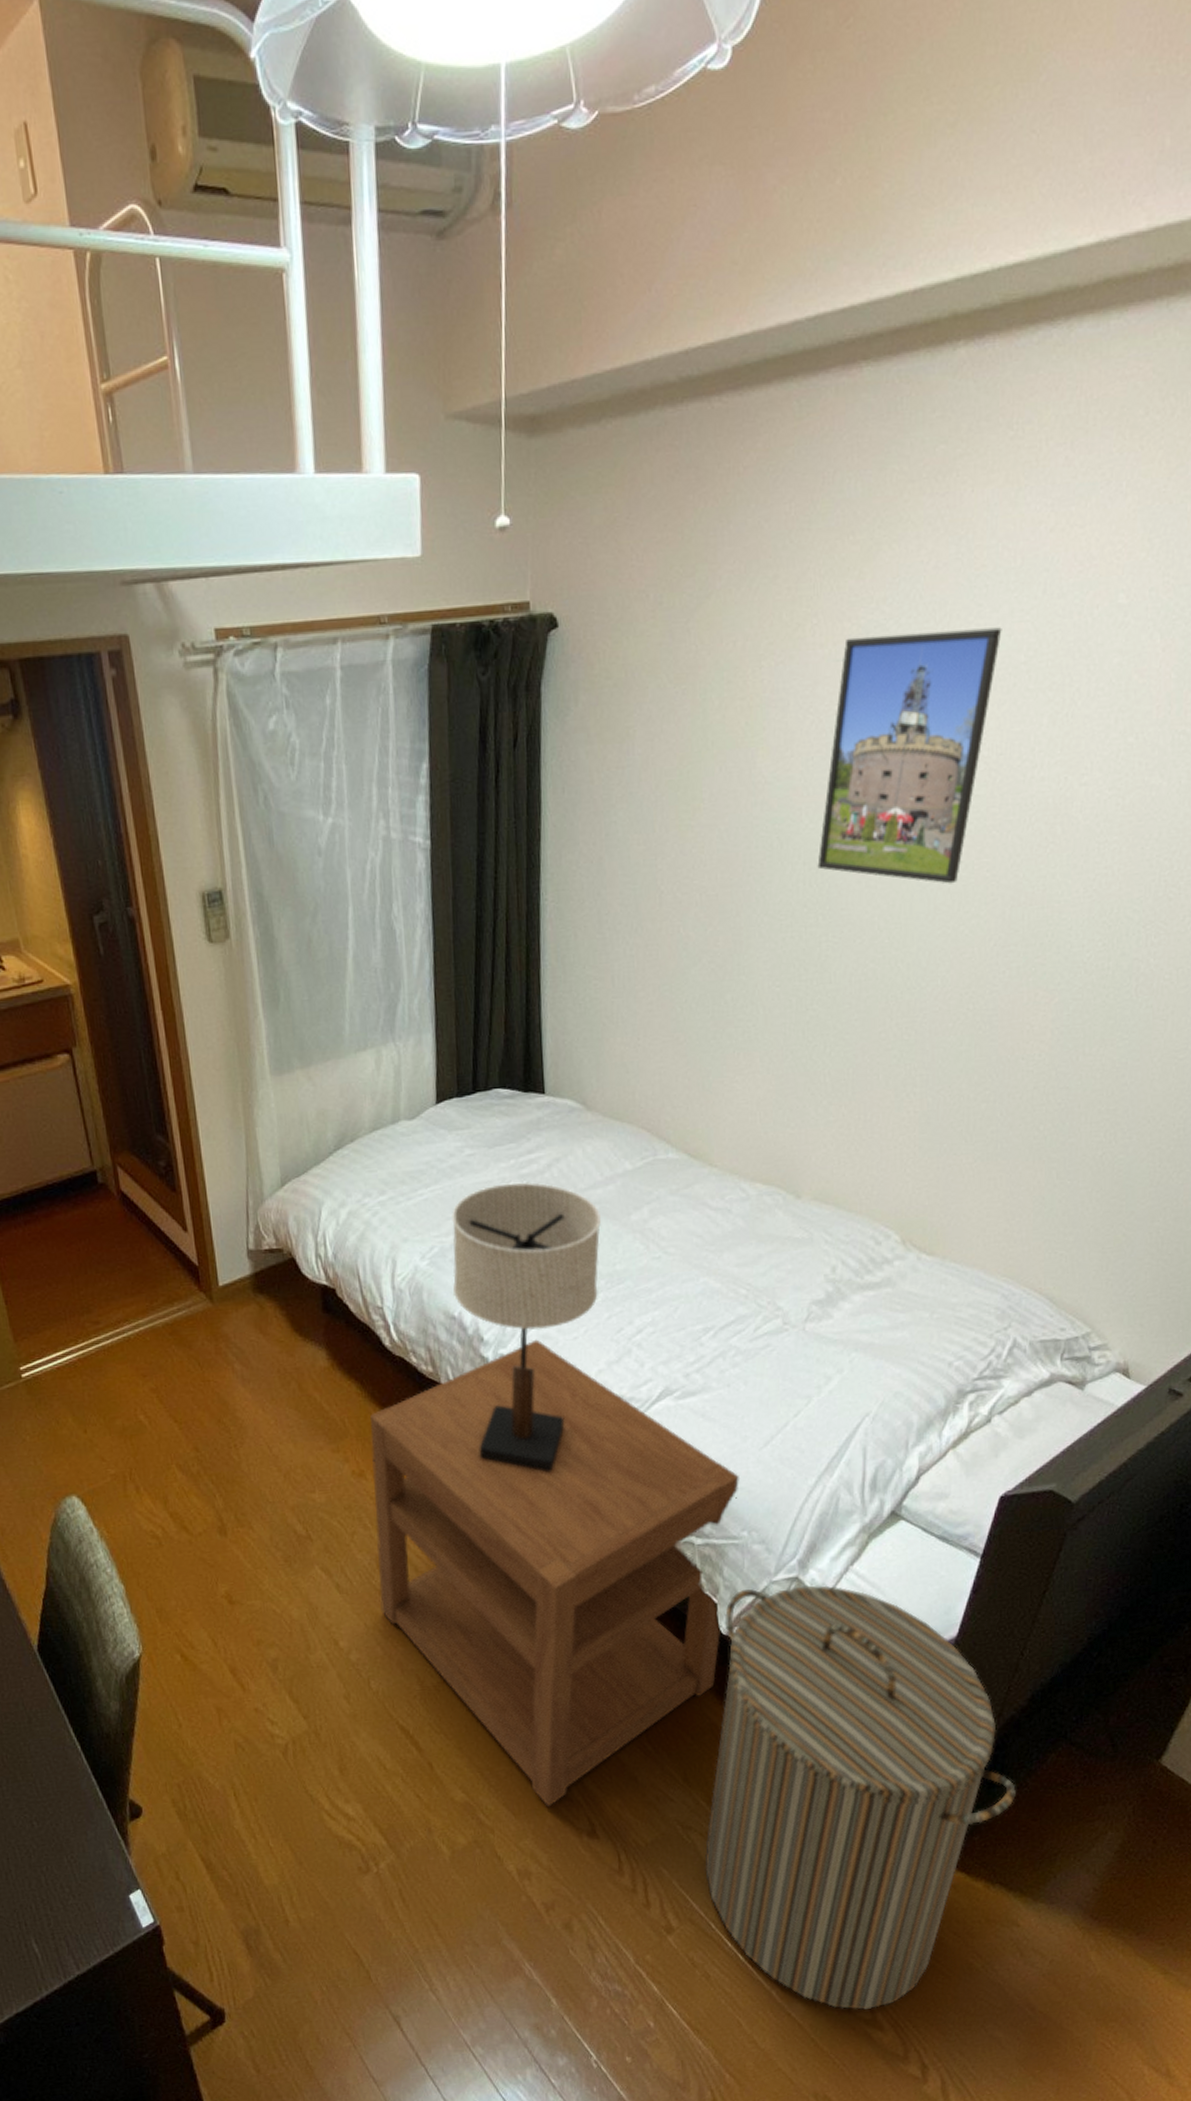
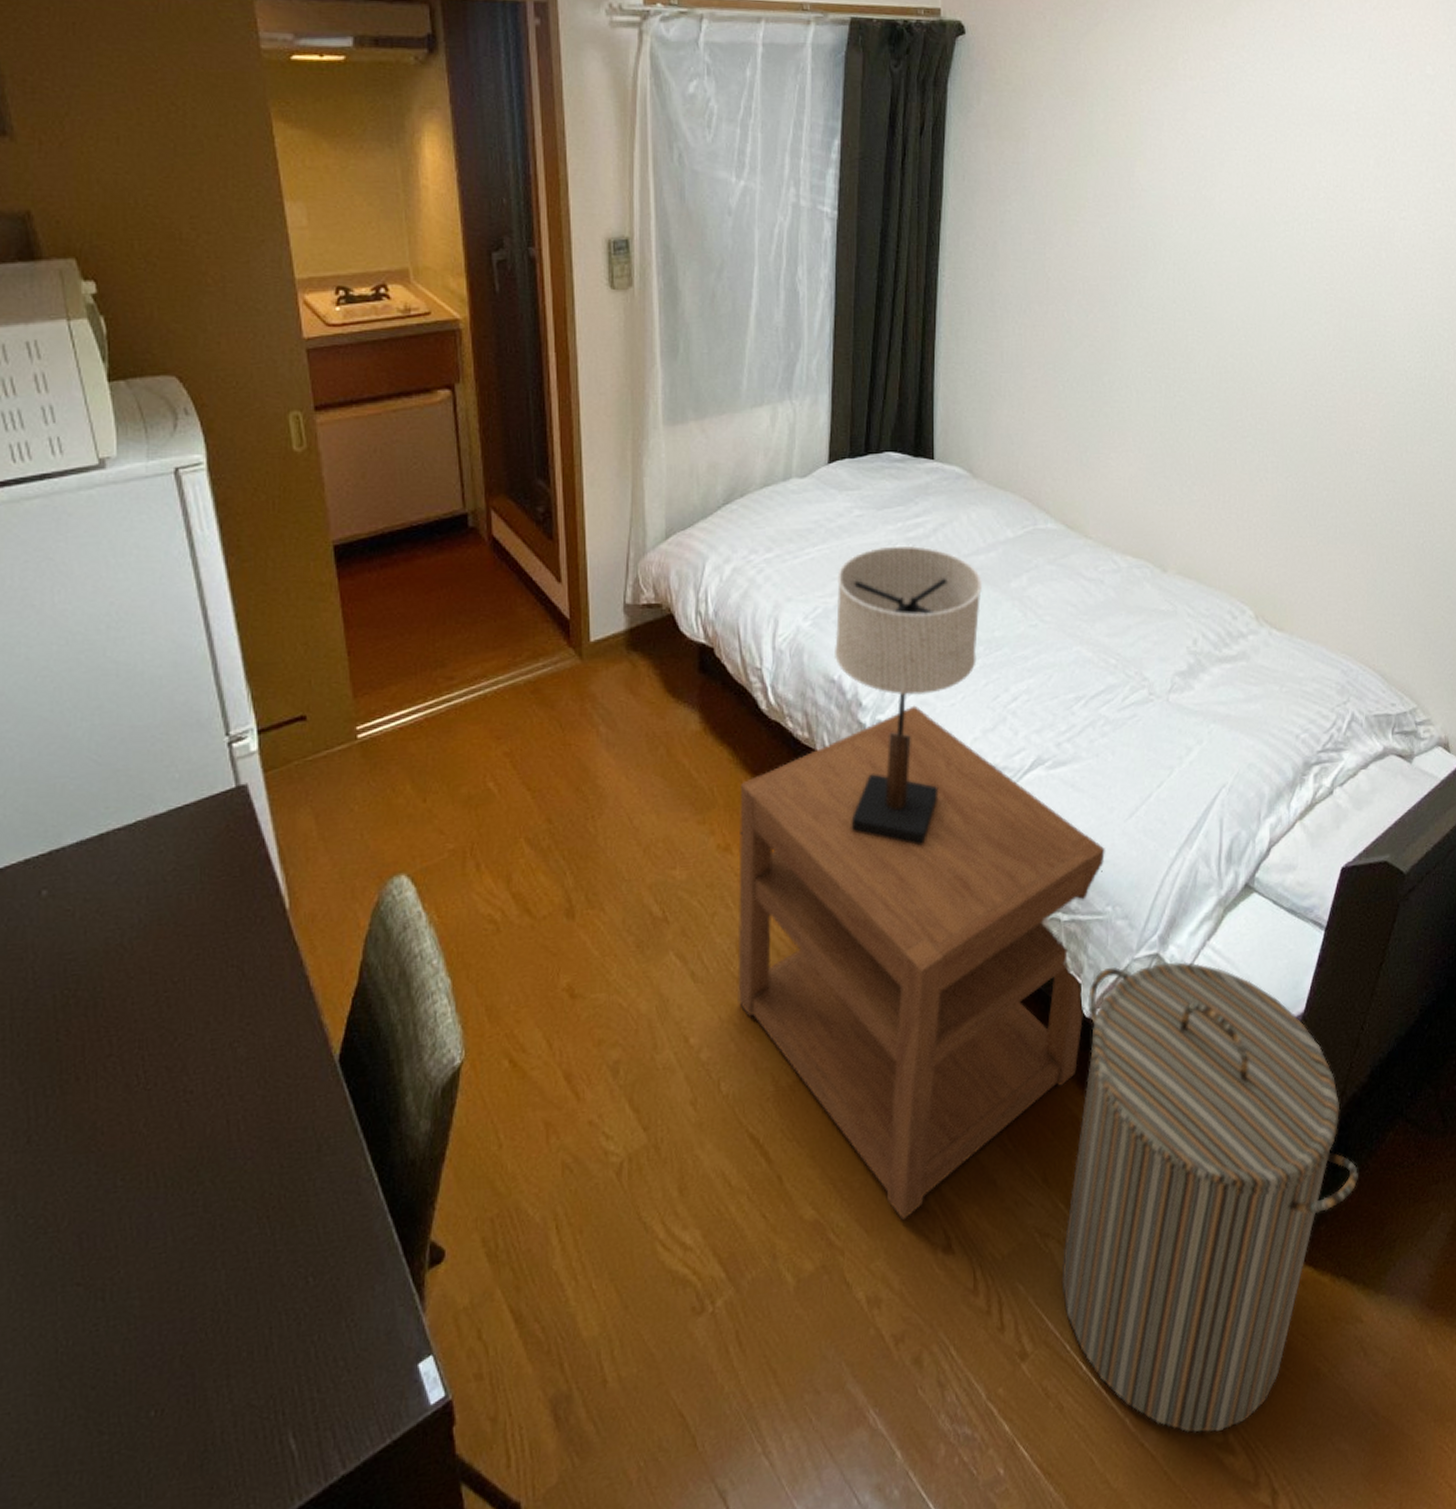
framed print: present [817,627,1002,884] -> none [1185,74,1337,293]

